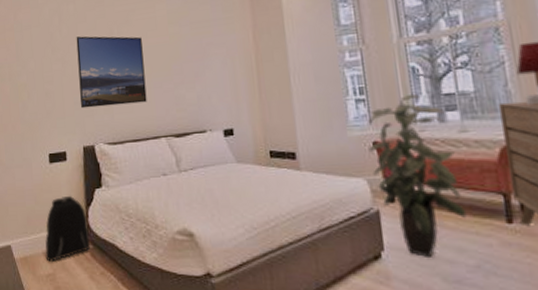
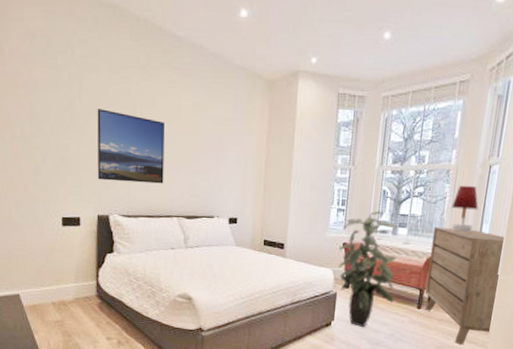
backpack: present [45,195,91,263] -> none [54,256,99,312]

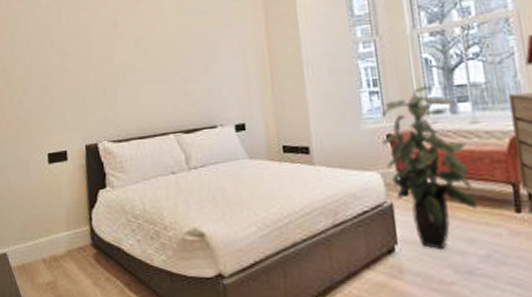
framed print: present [97,109,164,184] -> none [76,26,154,105]

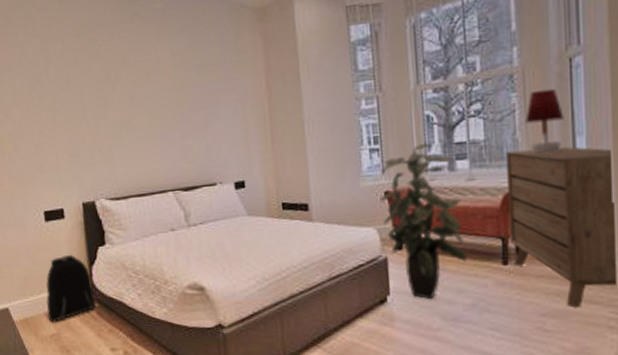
backpack: none [44,197,95,270] -> present [45,254,97,323]

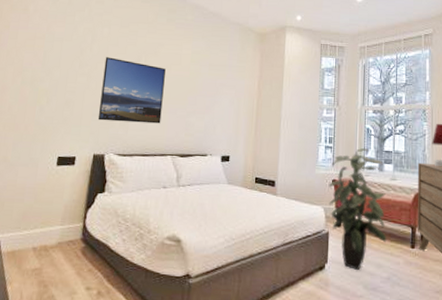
backpack: present [45,254,97,323] -> none [35,197,85,258]
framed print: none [67,80,152,162] -> present [97,57,166,124]

